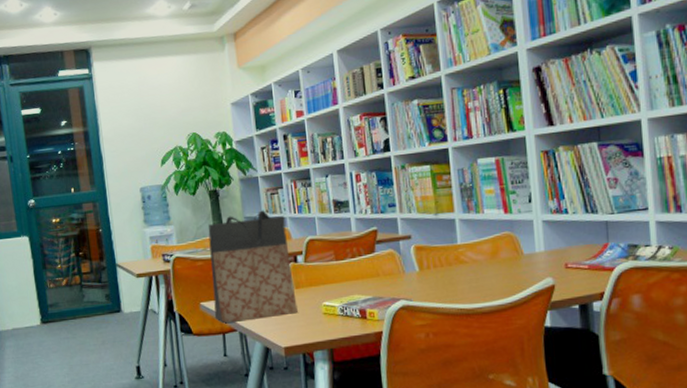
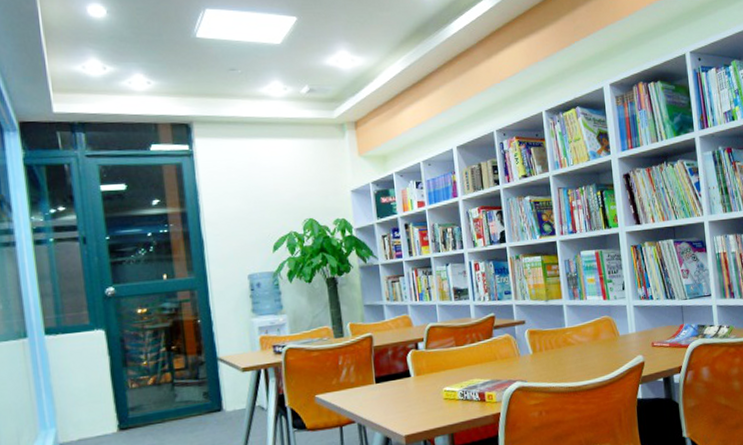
bag: present [208,210,298,324] -> none [325,298,419,416]

